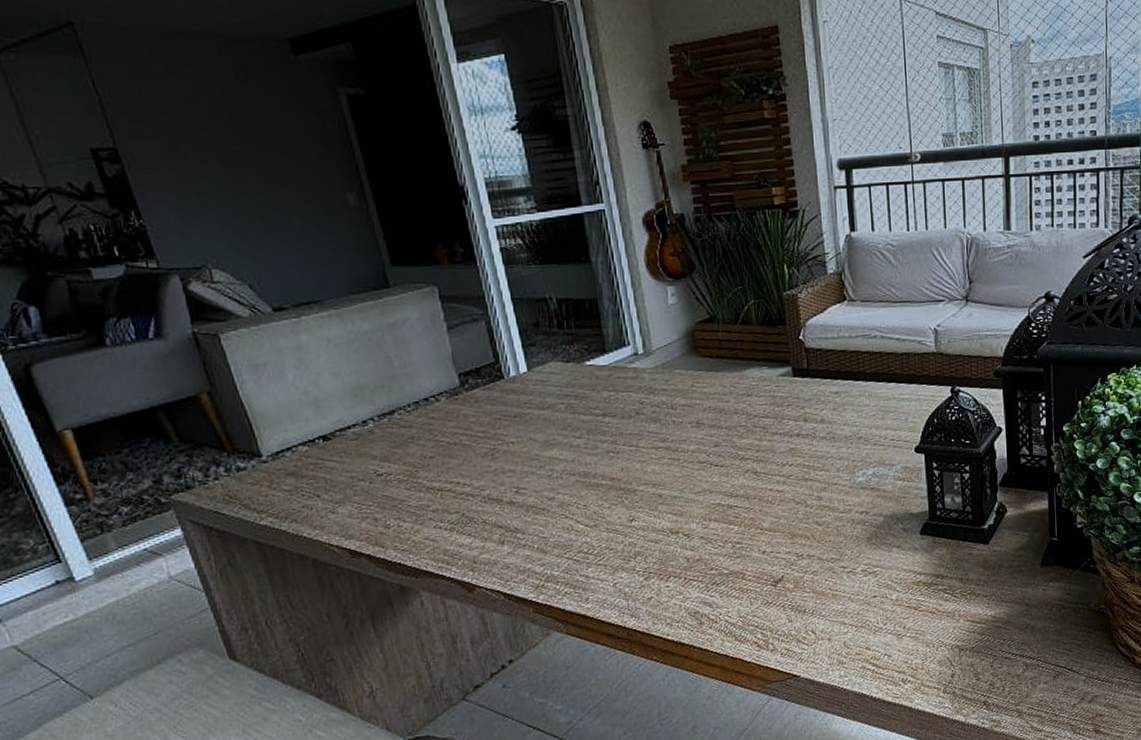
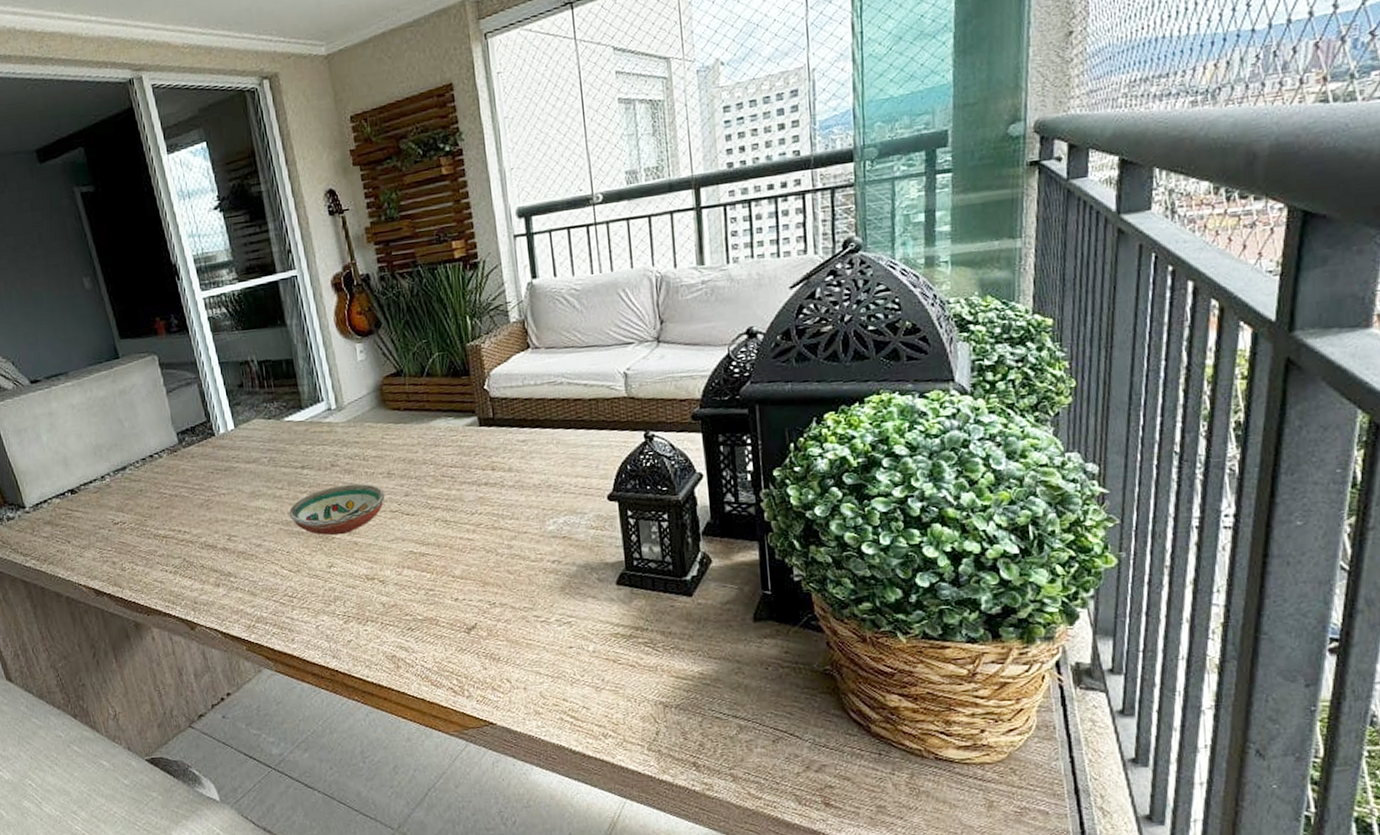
decorative bowl: none [586,433,694,488] -> present [288,483,386,536]

